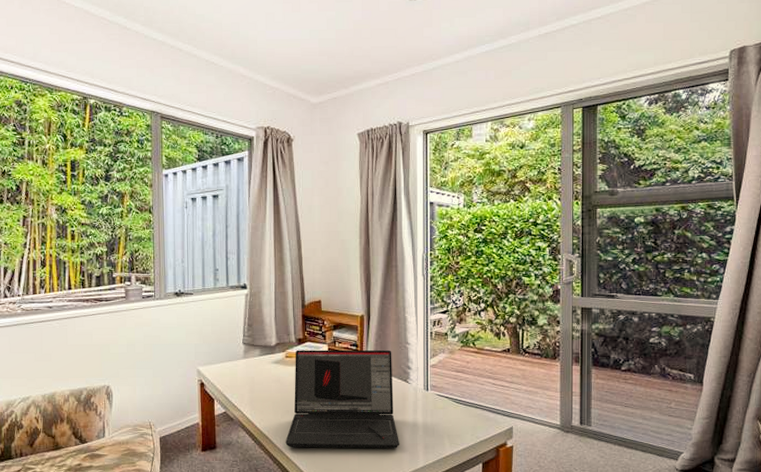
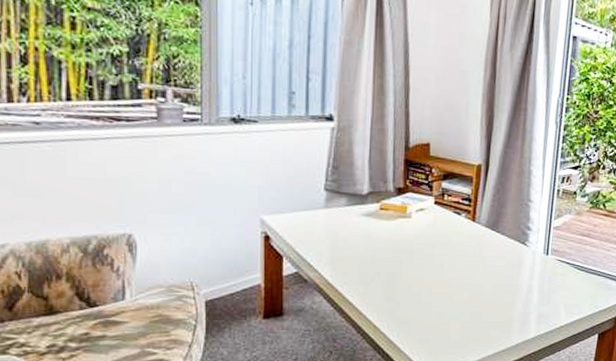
laptop: present [285,349,400,449] -> none [373,201,511,318]

